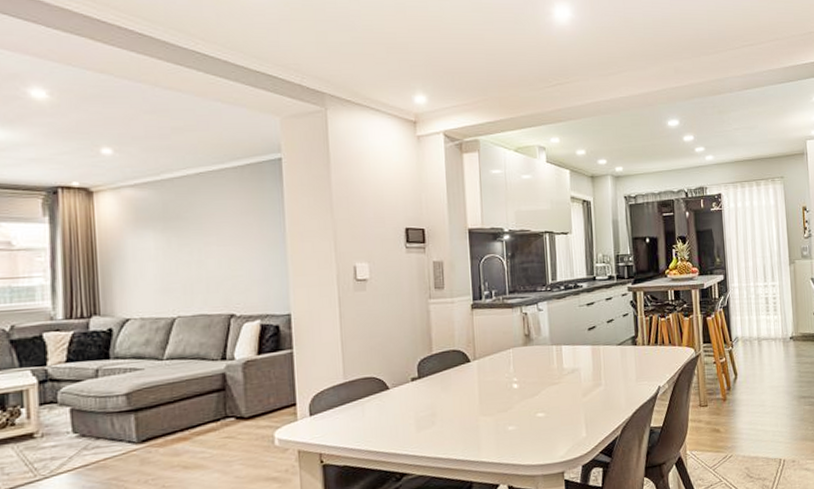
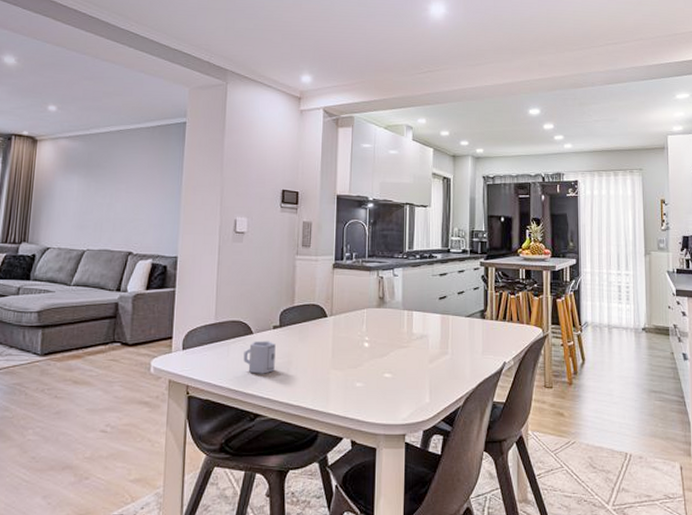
cup: none [381,394,418,432] -> present [243,341,276,374]

